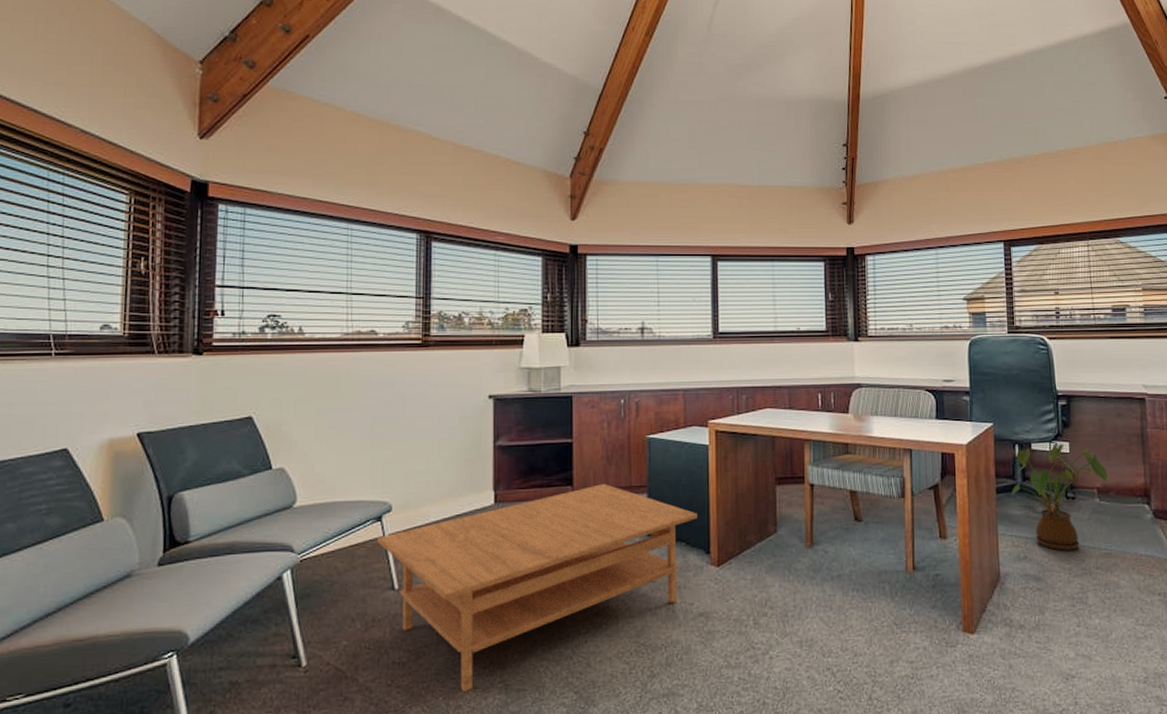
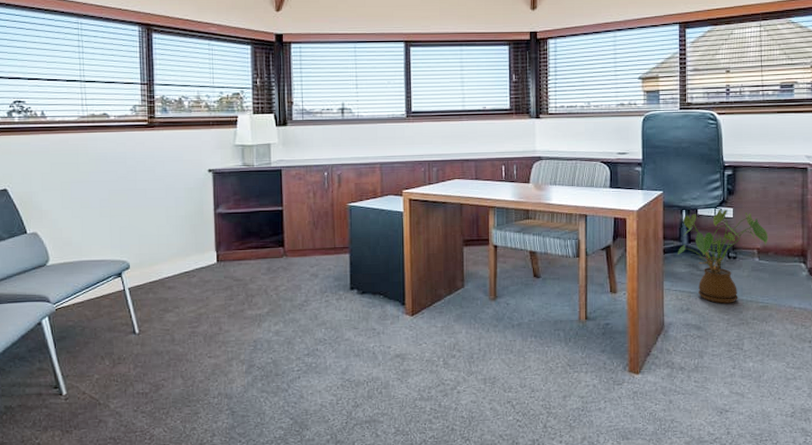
coffee table: present [377,483,698,692] -> none [119,245,394,417]

